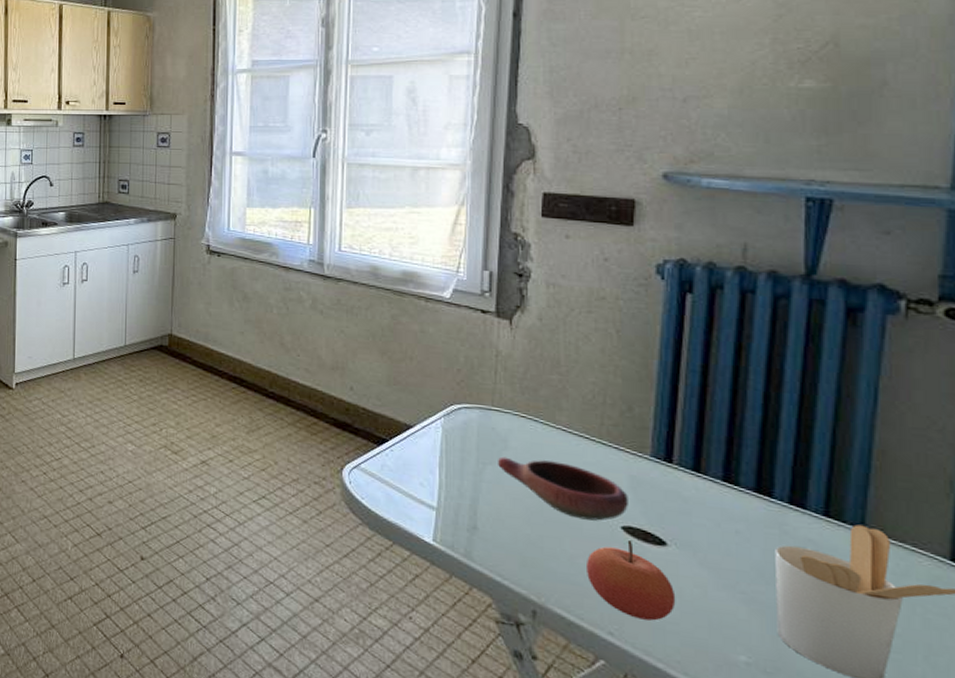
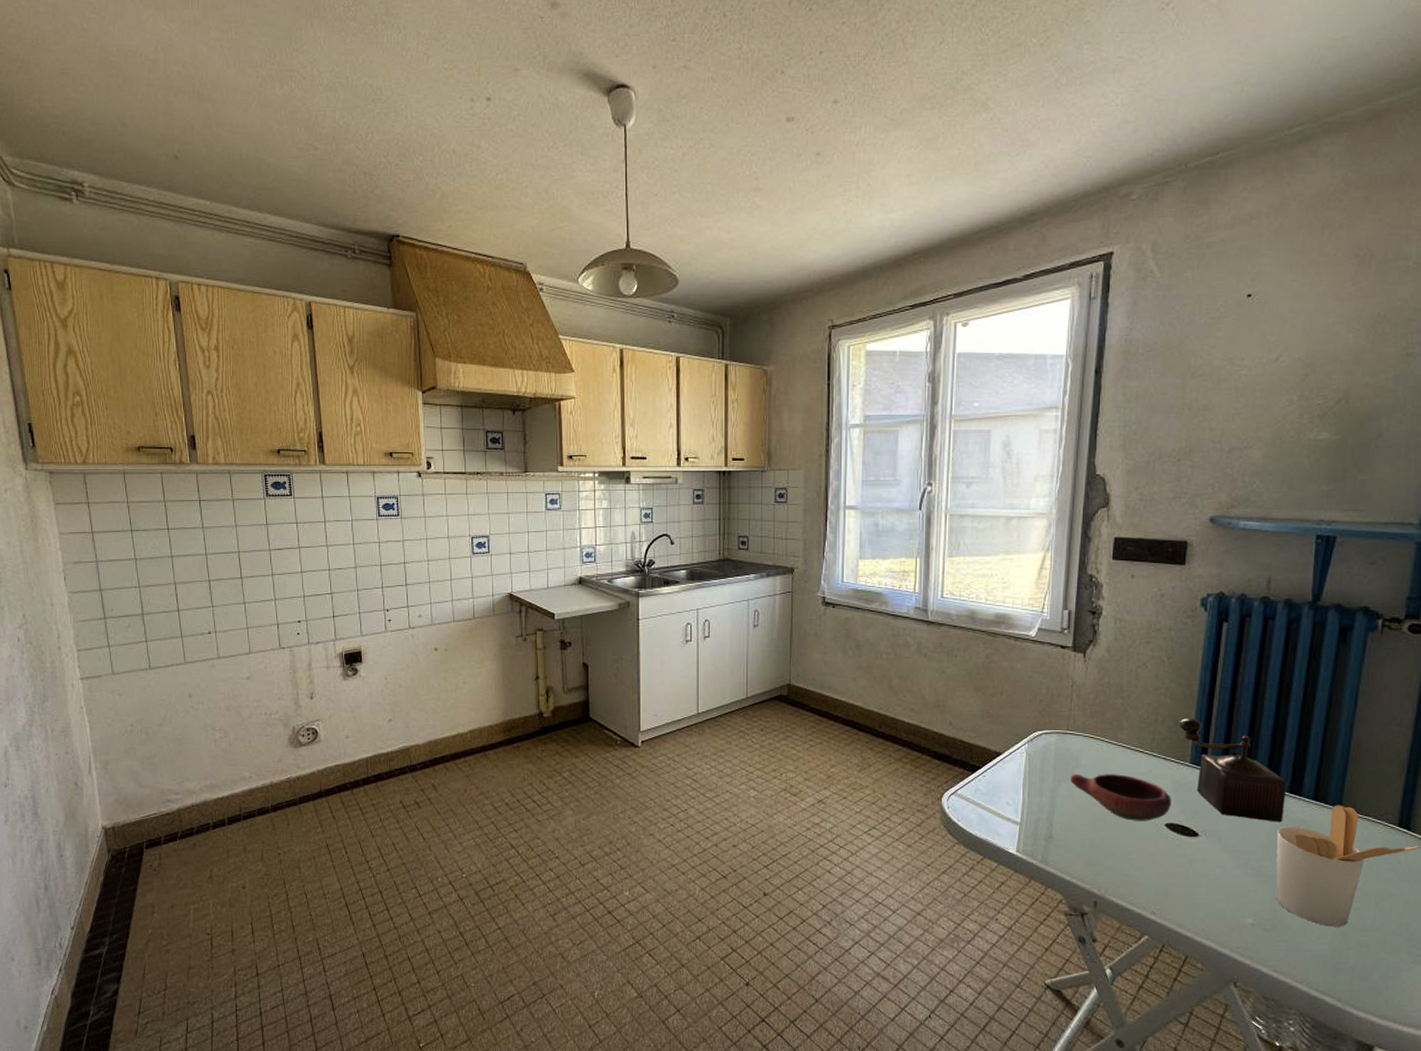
apple: present [587,540,676,621] -> none [1137,835,1204,899]
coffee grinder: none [634,402,785,539] -> present [1179,717,1287,822]

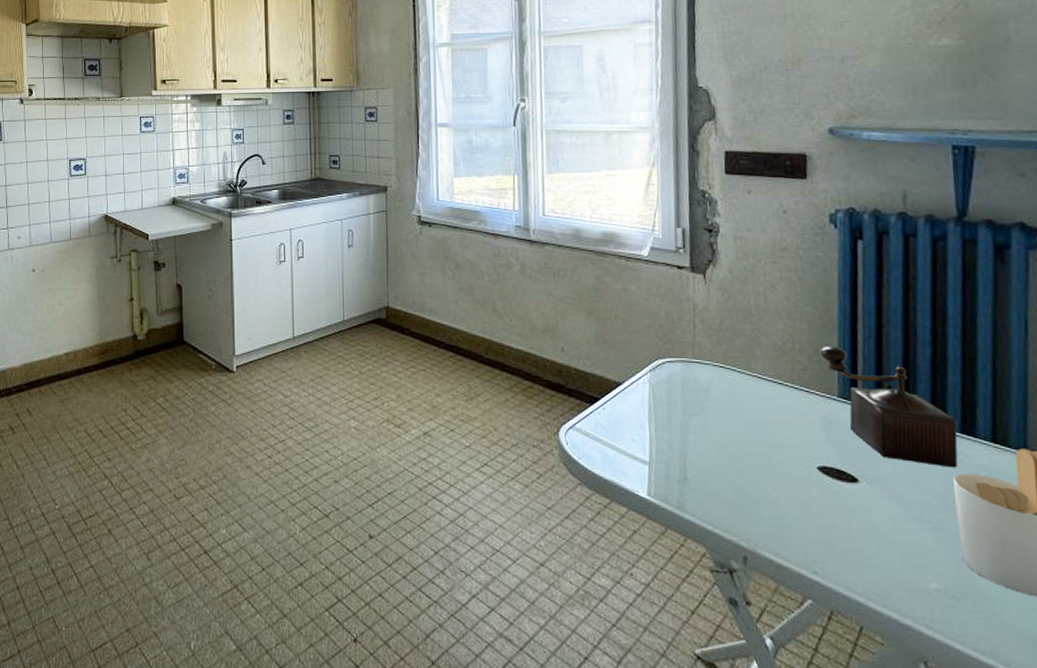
bowl: present [1071,773,1171,821] -> none [702,407,822,463]

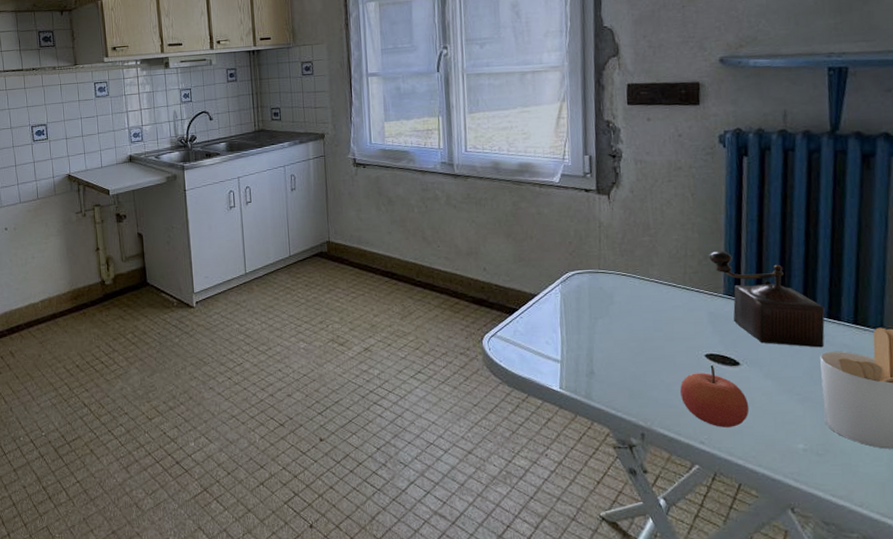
apple: none [789,480,871,557] -> present [680,365,749,427]

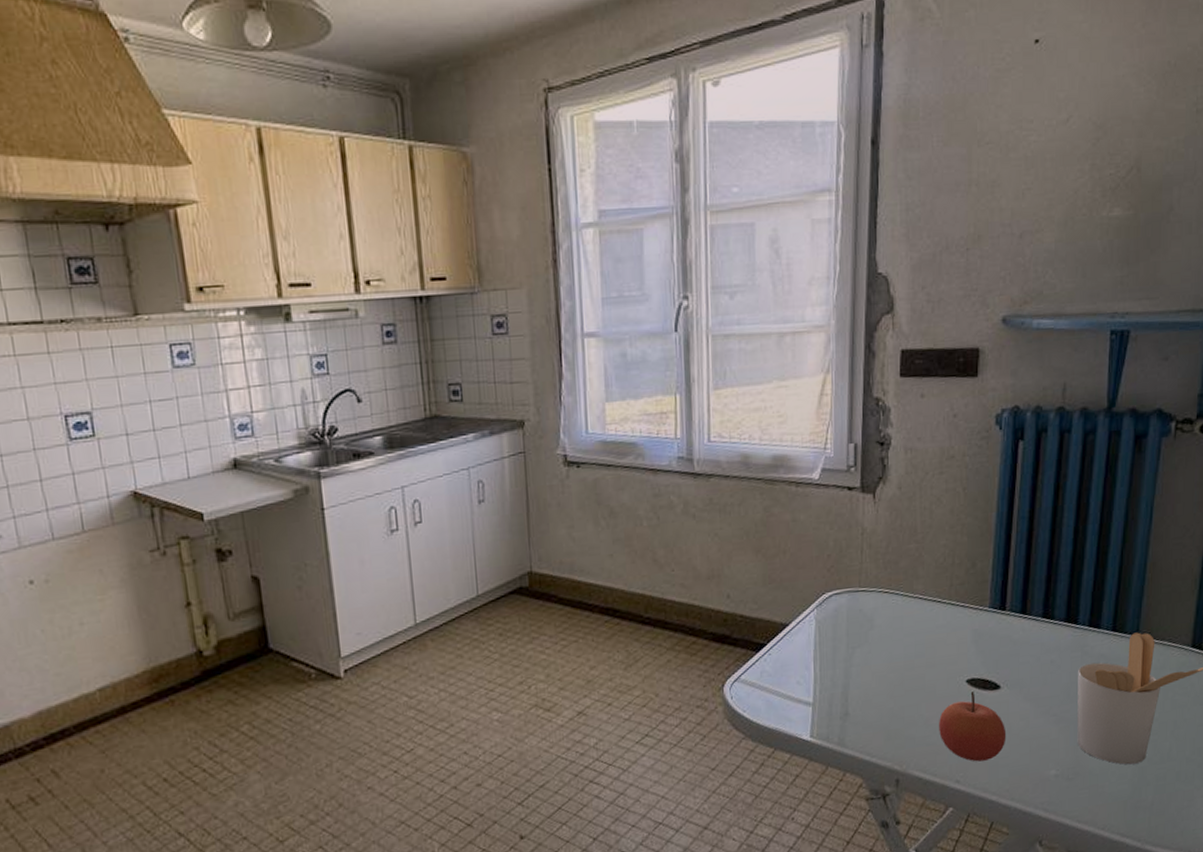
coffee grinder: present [709,250,825,348] -> none [977,555,1086,662]

